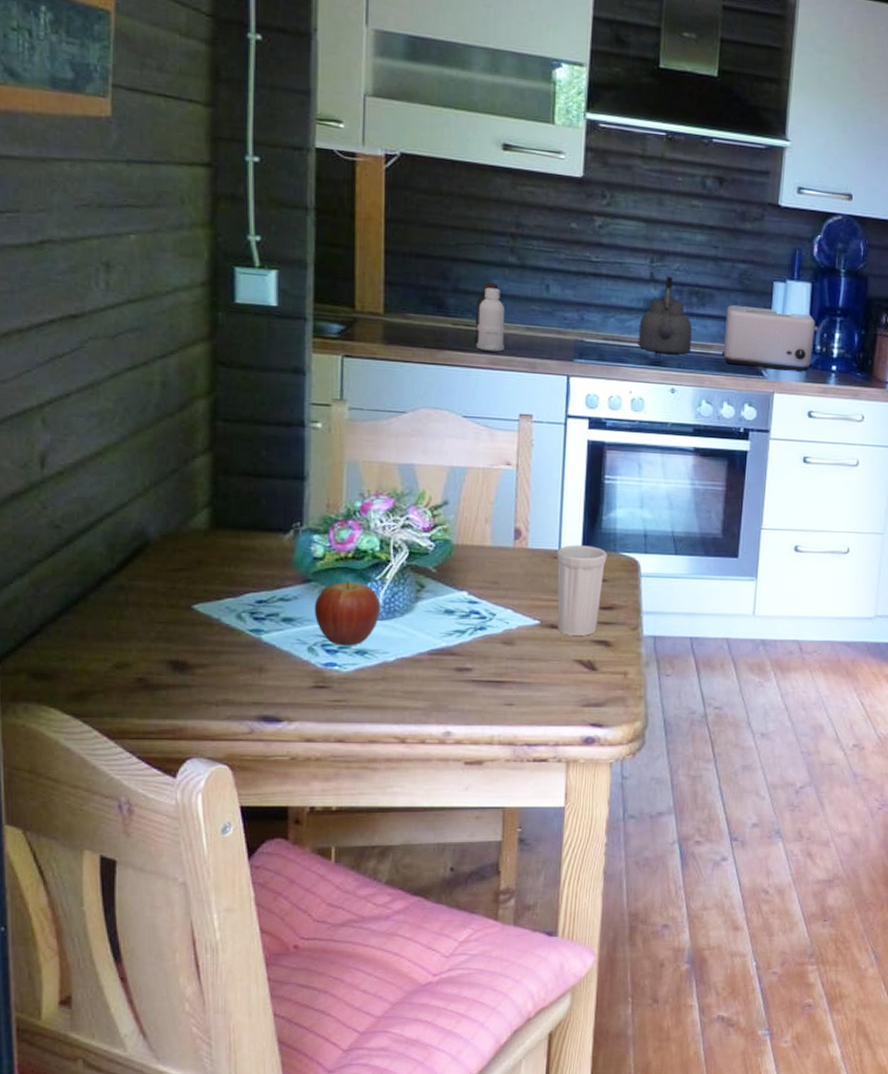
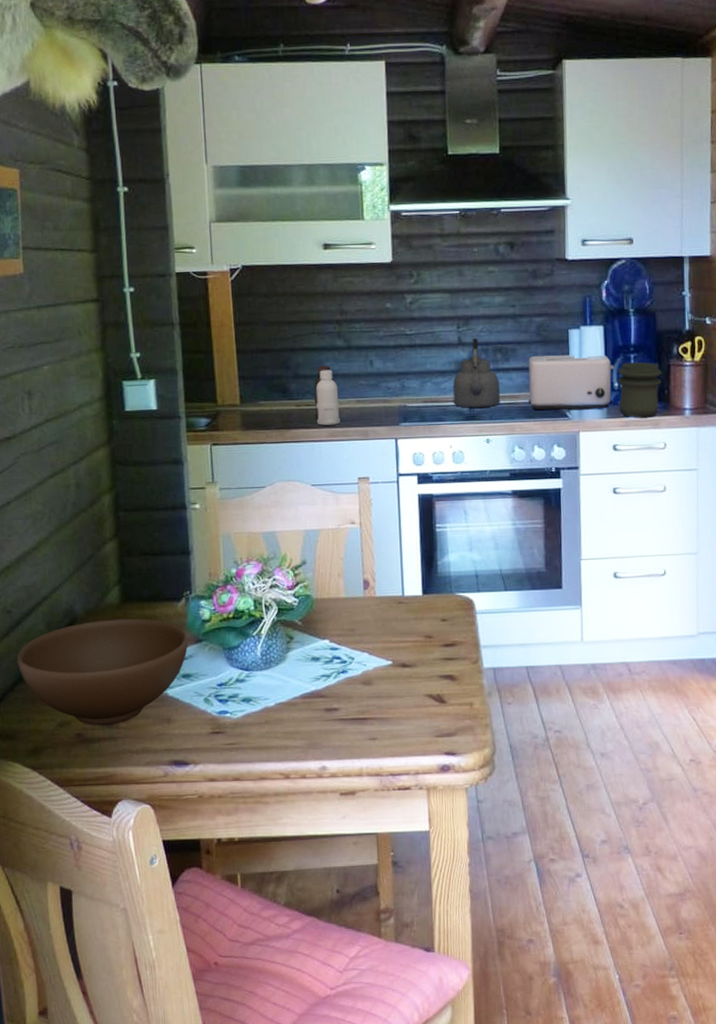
bowl: none [63,546,293,671] -> present [16,618,188,726]
fruit: present [314,580,381,646] -> none [206,637,260,695]
cup: present [557,545,607,636] -> none [401,589,445,673]
jar: none [818,325,868,387] -> present [618,361,662,418]

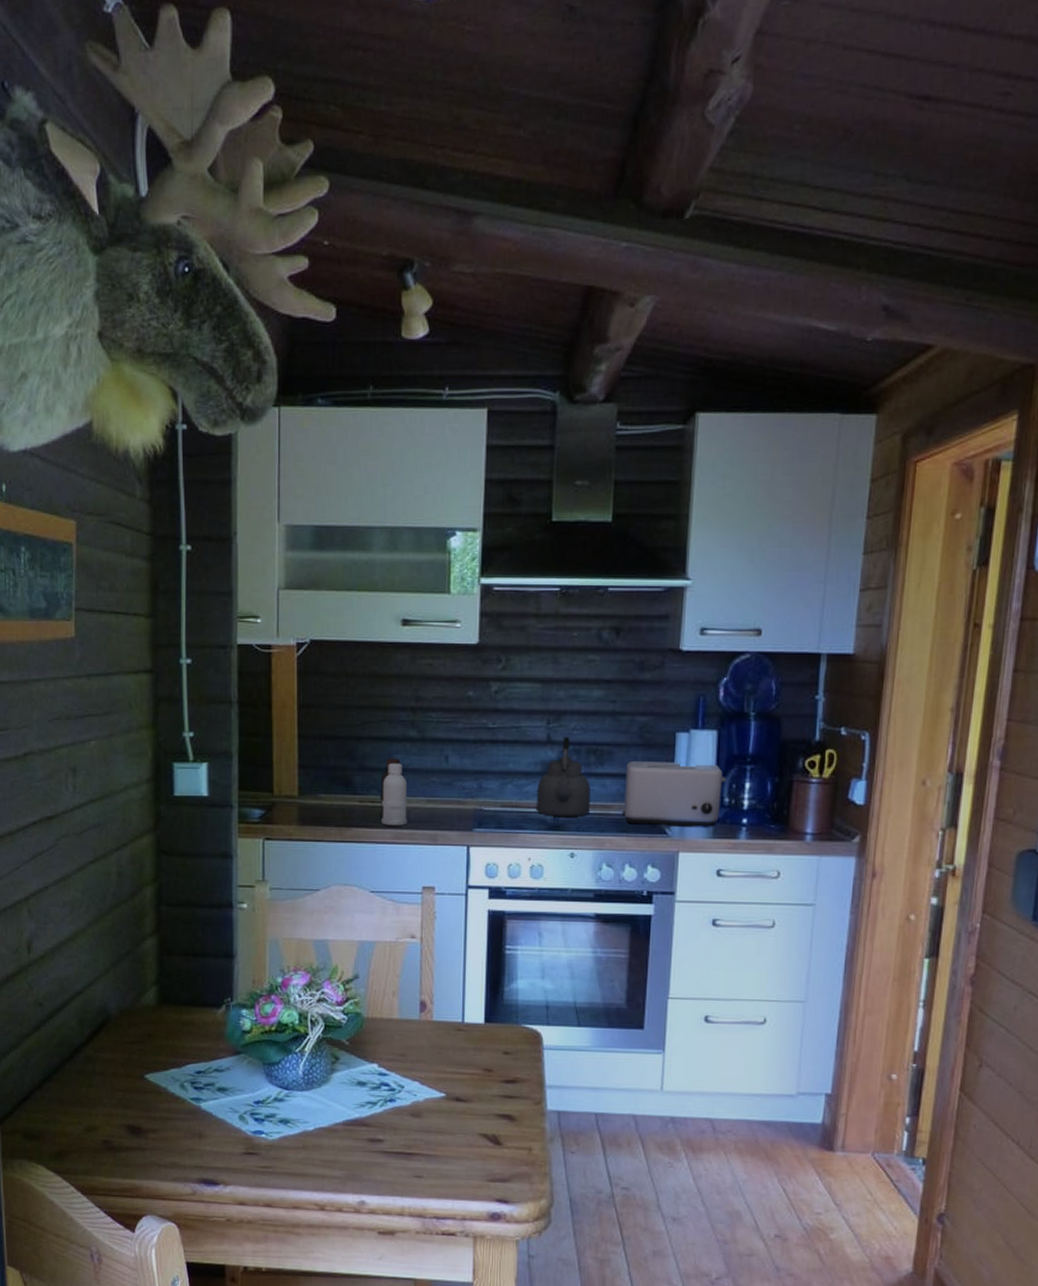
bowl: present [16,618,188,726] -> none [46,1021,226,1135]
jar: present [618,361,662,418] -> none [727,774,783,841]

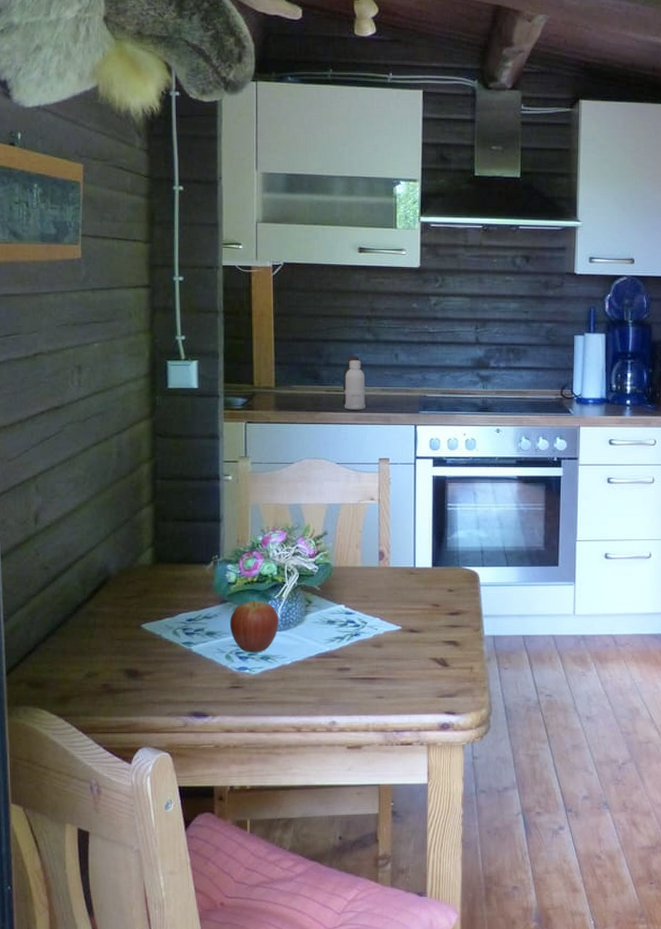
fruit: none [243,1052,301,1115] -> present [229,599,279,653]
kettle: present [536,737,591,817] -> none [469,339,511,401]
toaster: present [622,760,727,827] -> none [535,357,614,407]

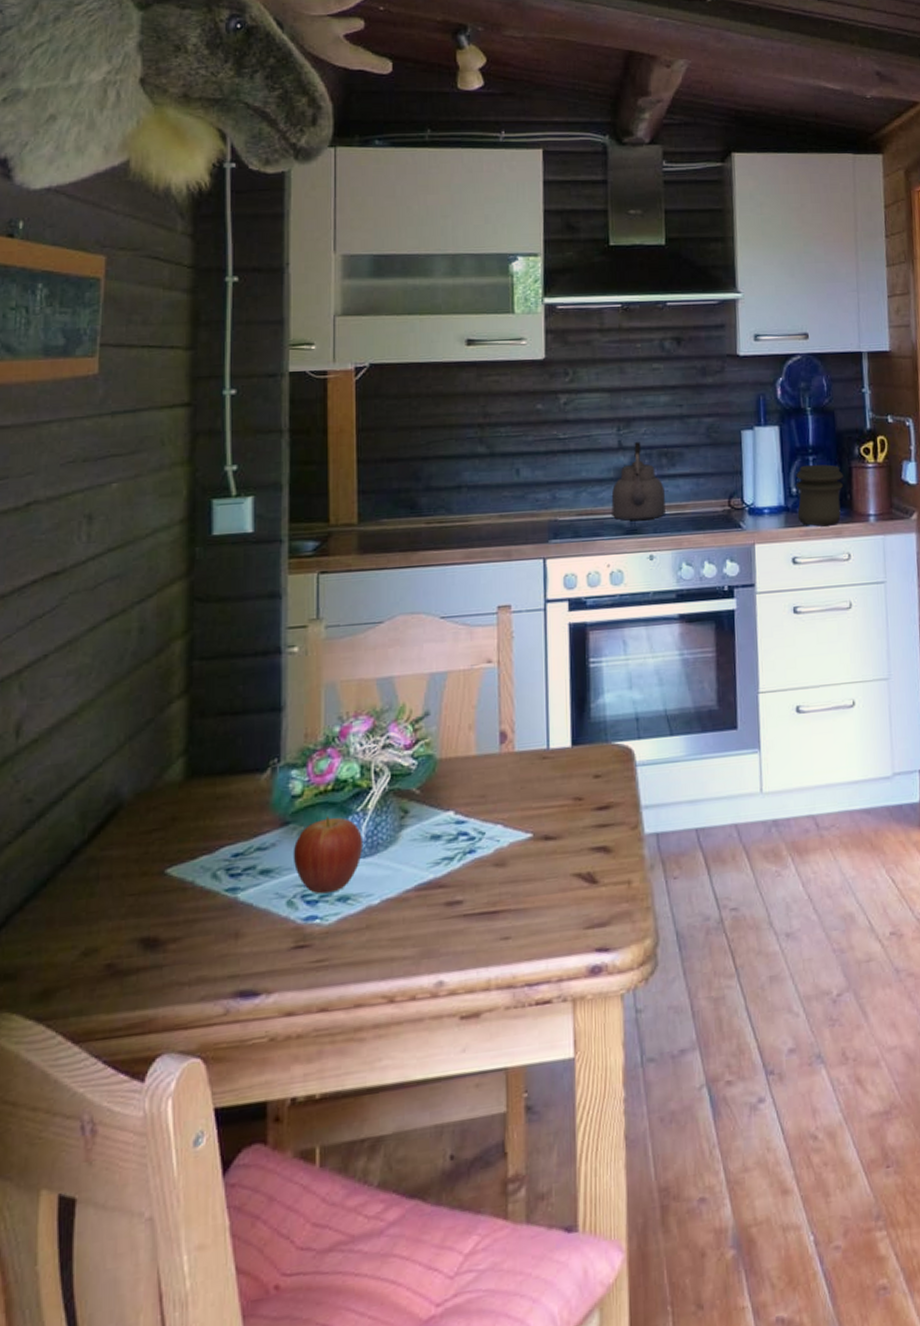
bottle: present [343,356,366,411] -> none [448,475,479,547]
kettle: none [469,339,511,401] -> present [611,442,665,521]
jar: none [615,367,655,417] -> present [795,464,844,527]

